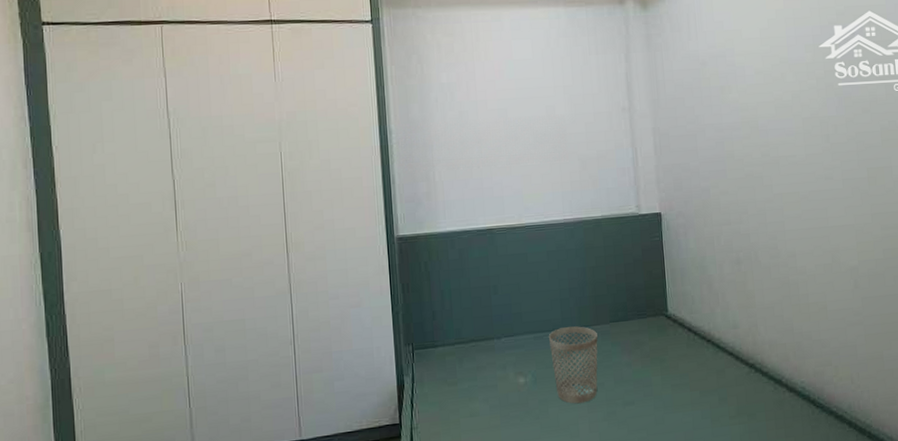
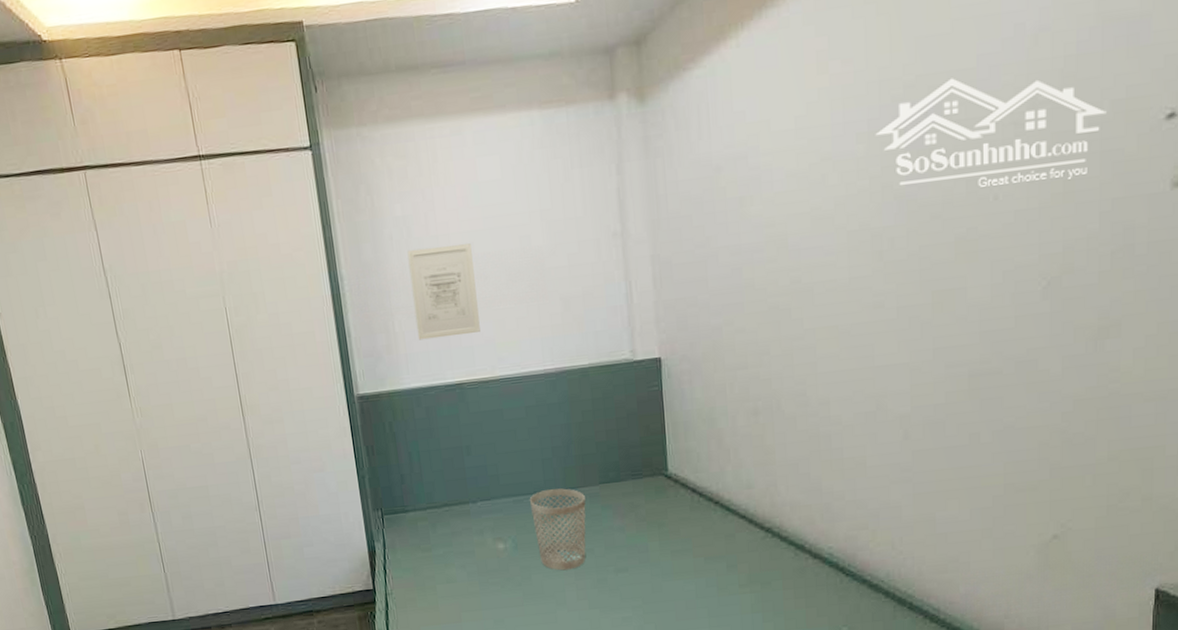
wall art: none [450,109,510,190] -> present [407,243,480,341]

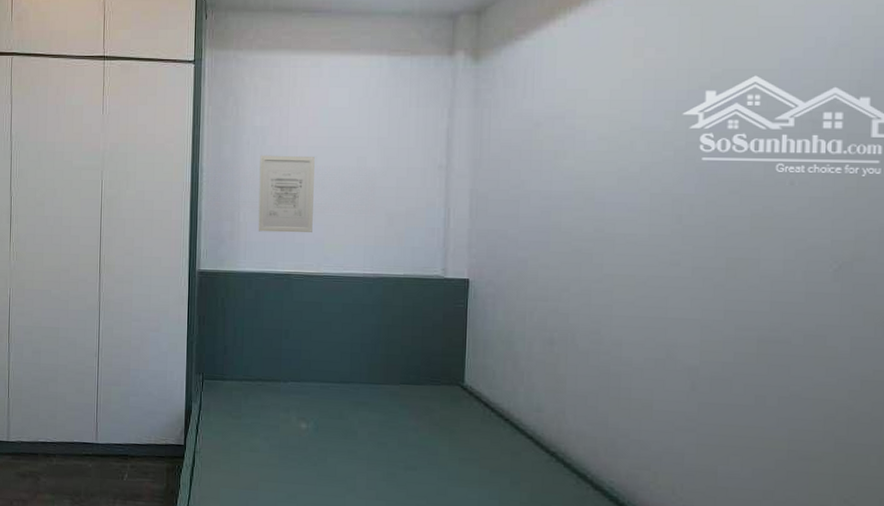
wastebasket: present [529,488,586,571] -> none [334,381,385,459]

